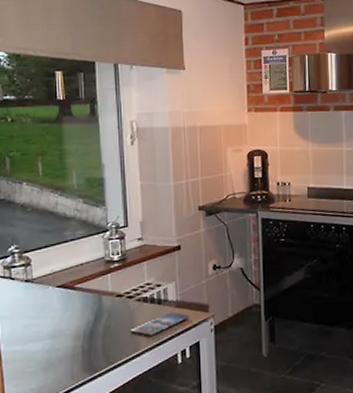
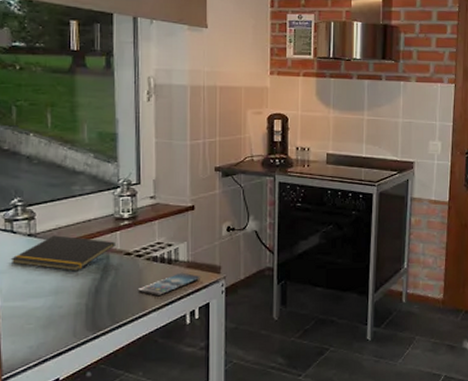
notepad: none [10,280,107,315] -> present [10,235,115,272]

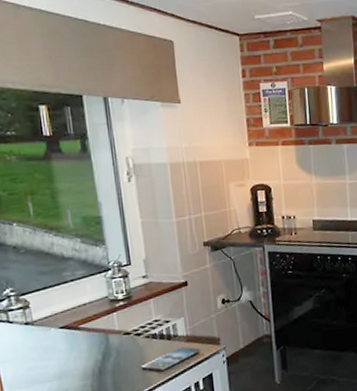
notepad: present [10,235,115,272] -> none [10,321,114,355]

